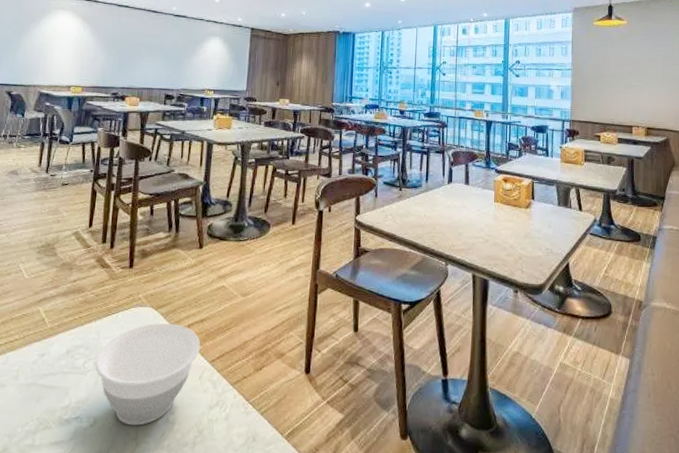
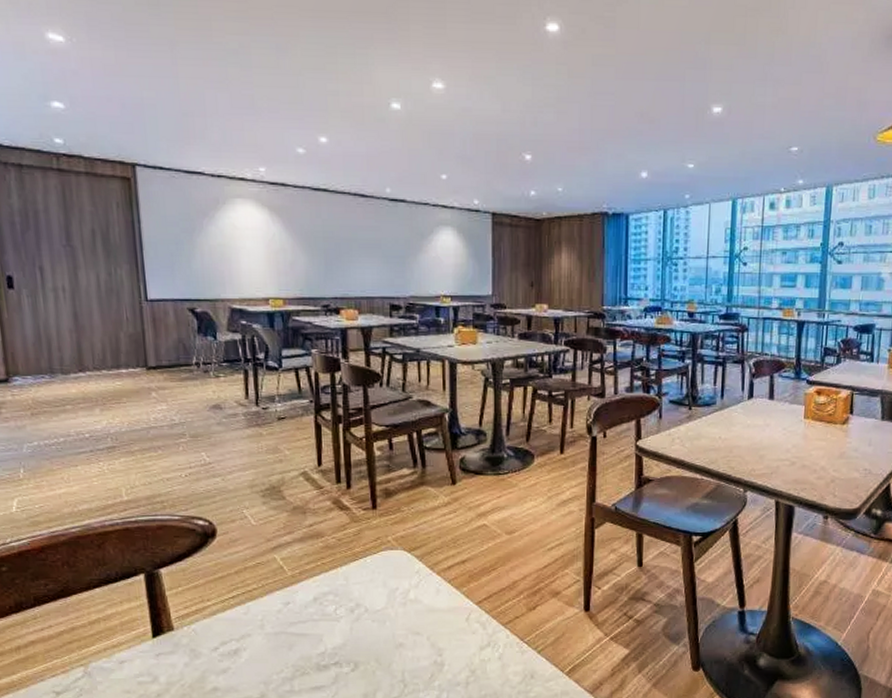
bowl: present [95,322,201,426] -> none [347,565,465,669]

